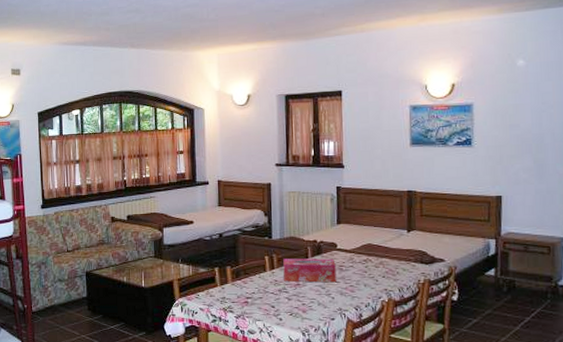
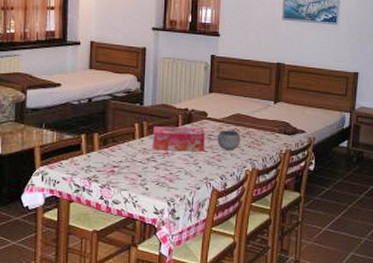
bowl: none [349,261,375,280] -> present [217,130,241,150]

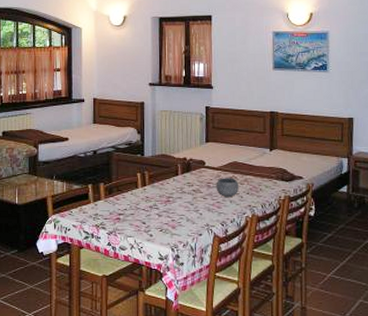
tissue box: present [153,127,205,152] -> none [154,176,204,199]

